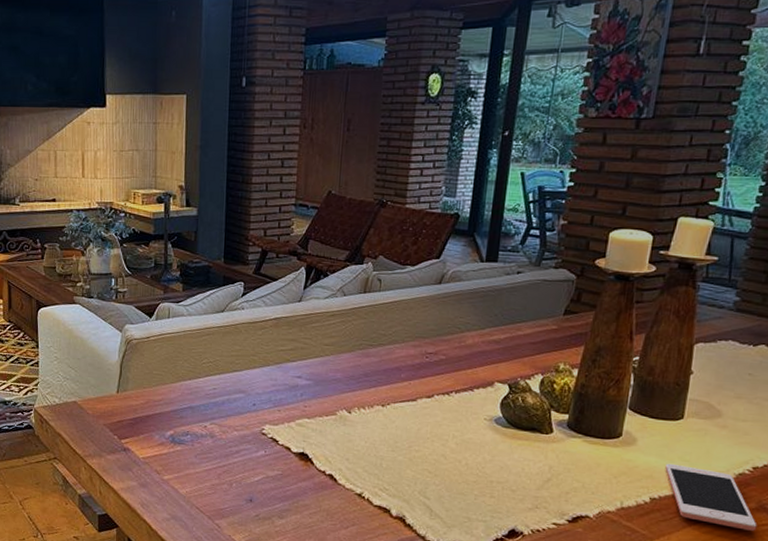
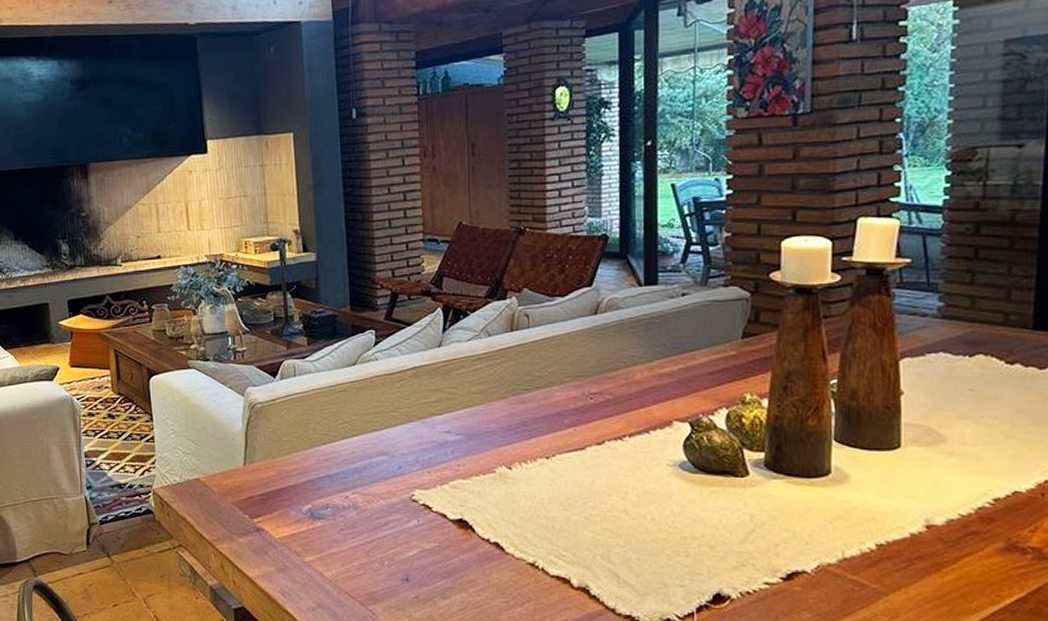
cell phone: present [665,463,757,531] -> none [888,501,1011,576]

